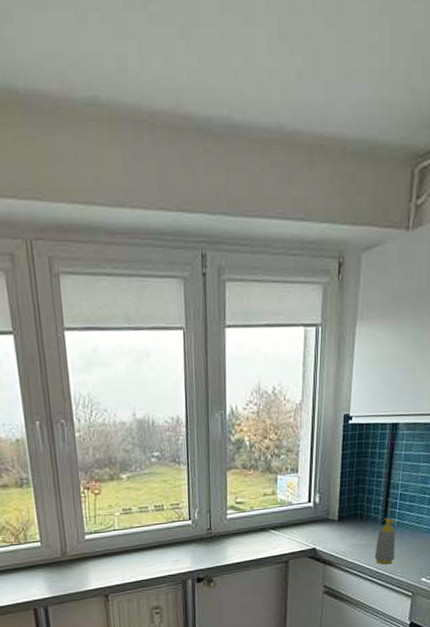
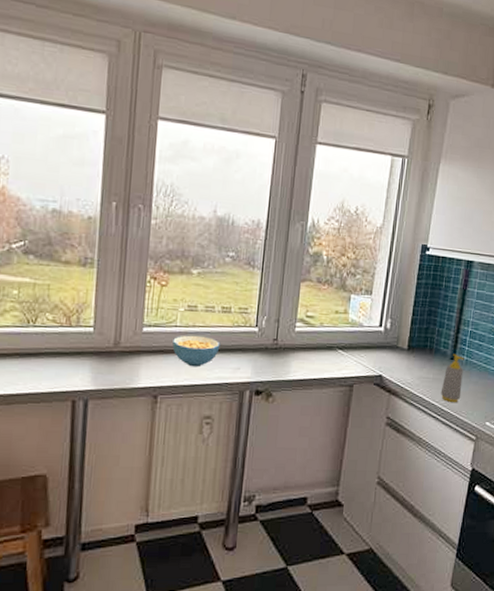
cereal bowl: none [114,535,158,565] -> present [172,335,220,368]

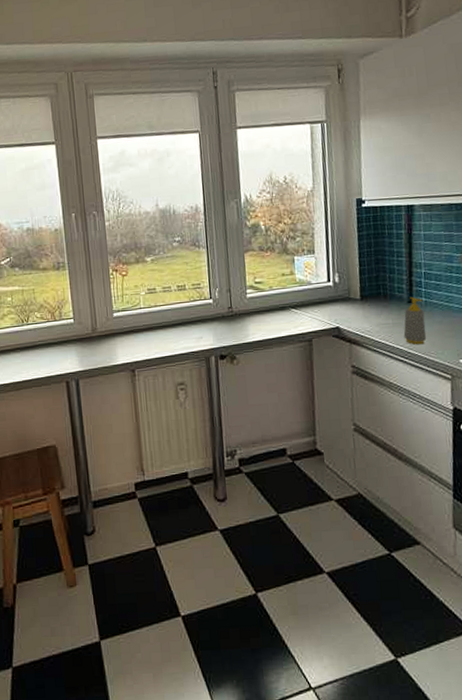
cereal bowl: present [172,335,220,368] -> none [140,313,182,342]

